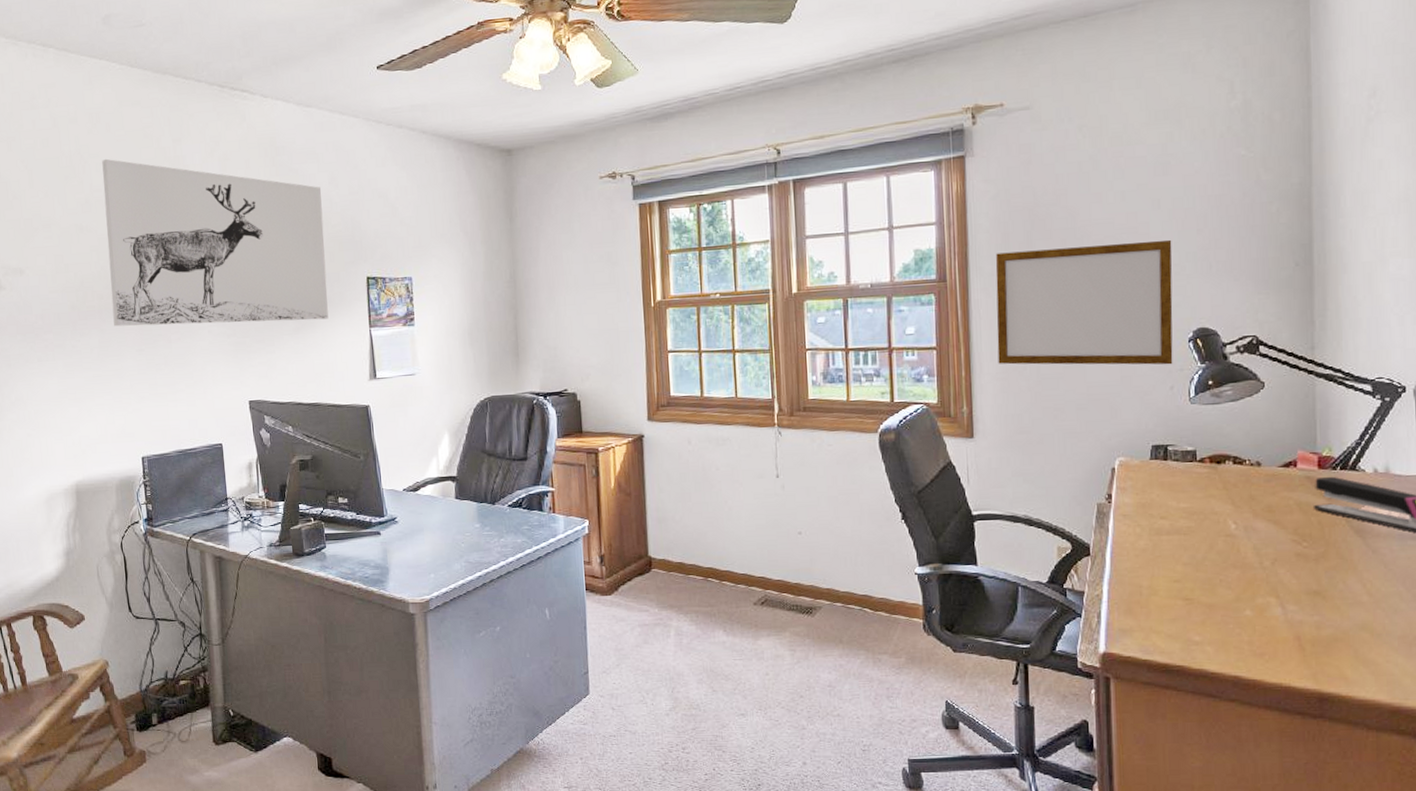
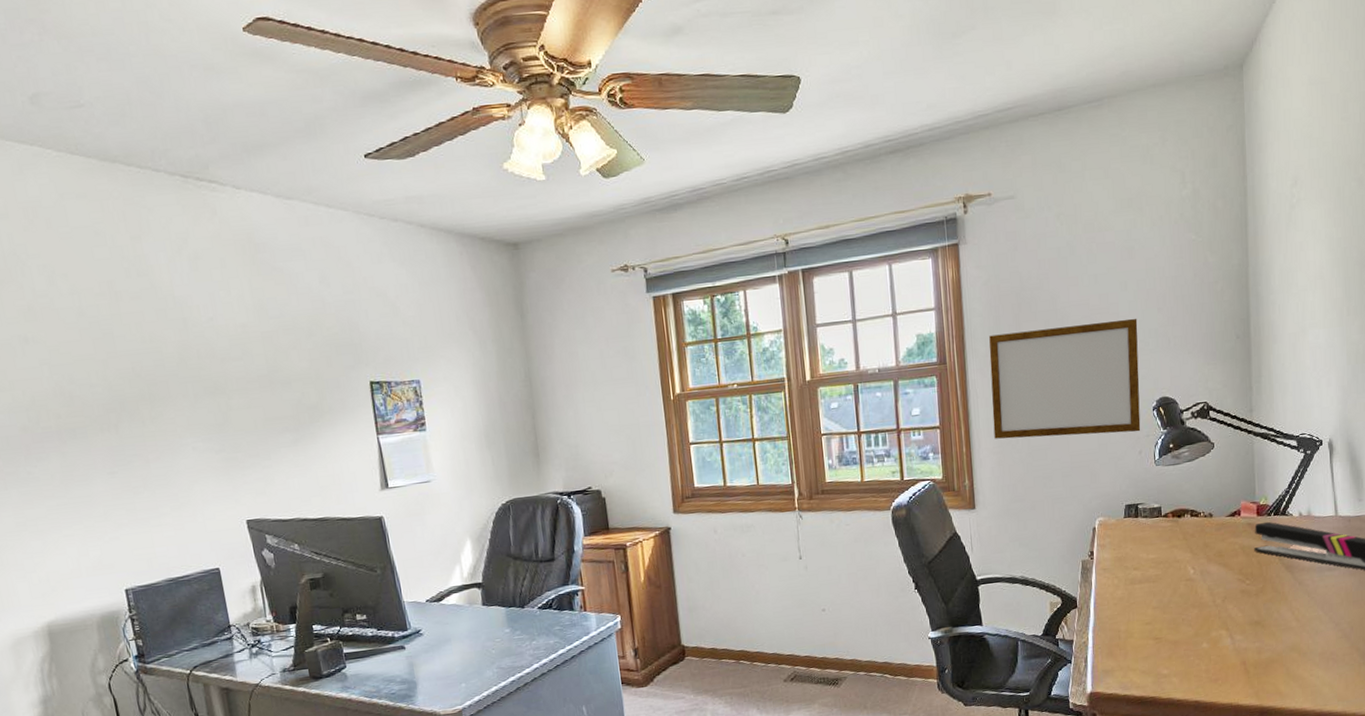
wall art: present [102,158,329,327] -> none [44,259,330,449]

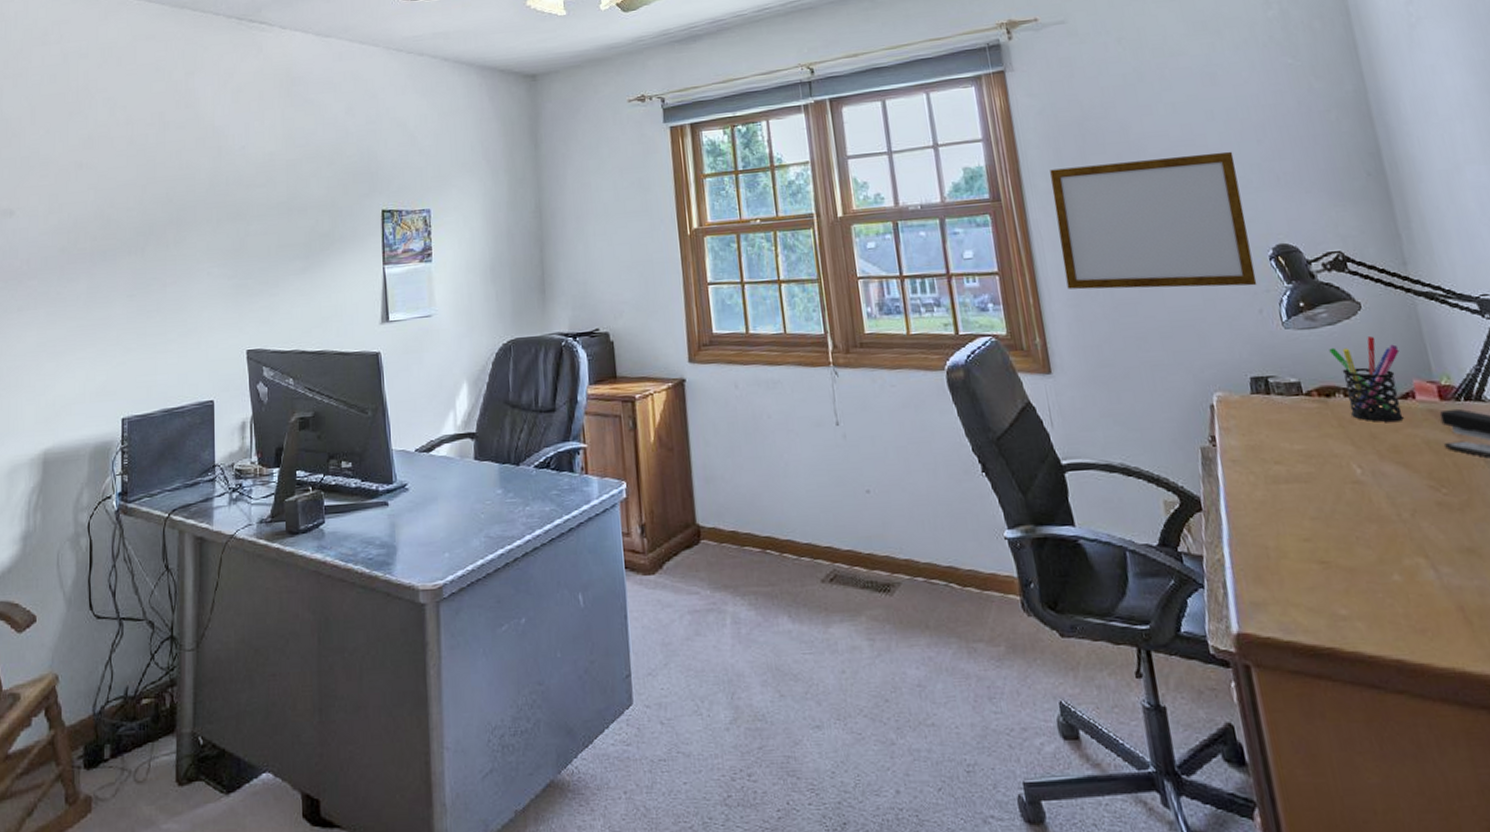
pen holder: none [1186,469,1235,535] -> present [1329,336,1404,423]

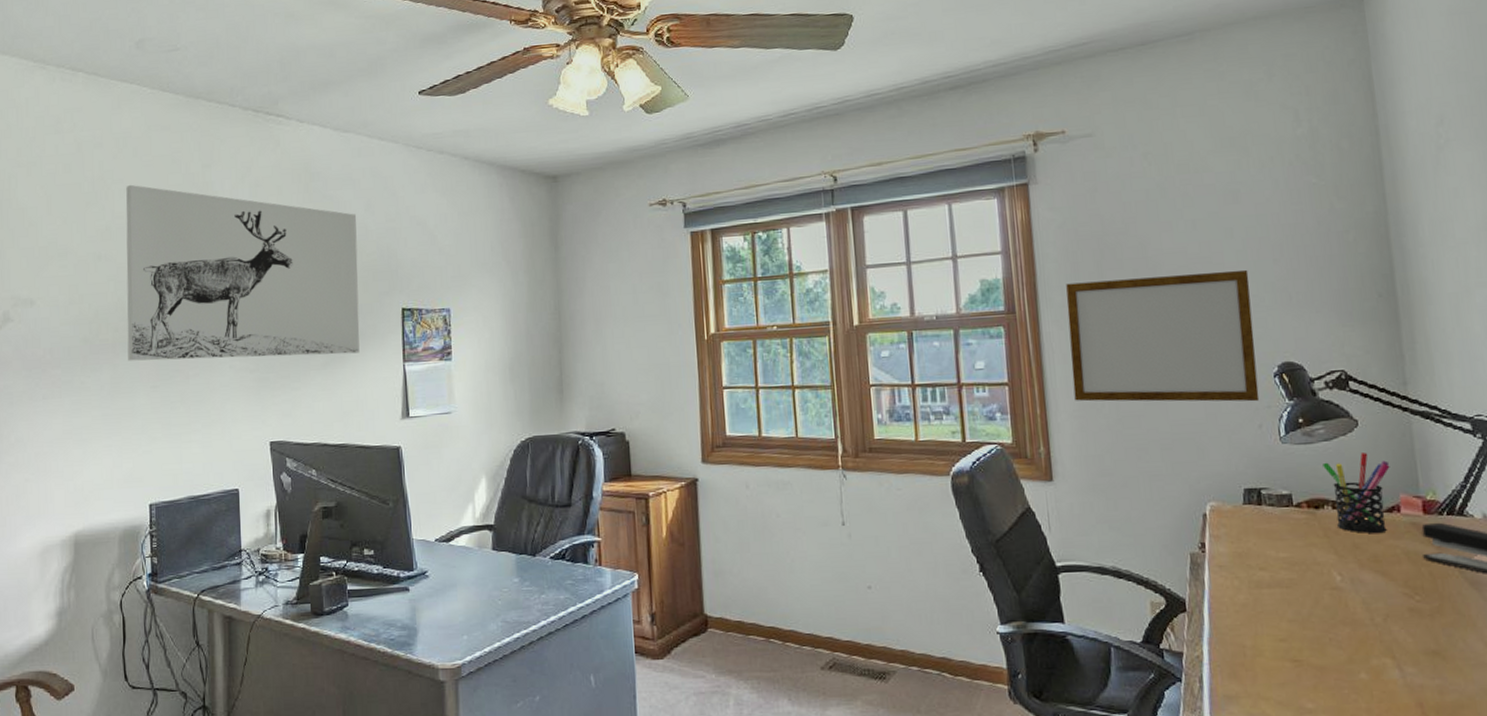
wall art: none [105,93,339,270] -> present [126,184,360,361]

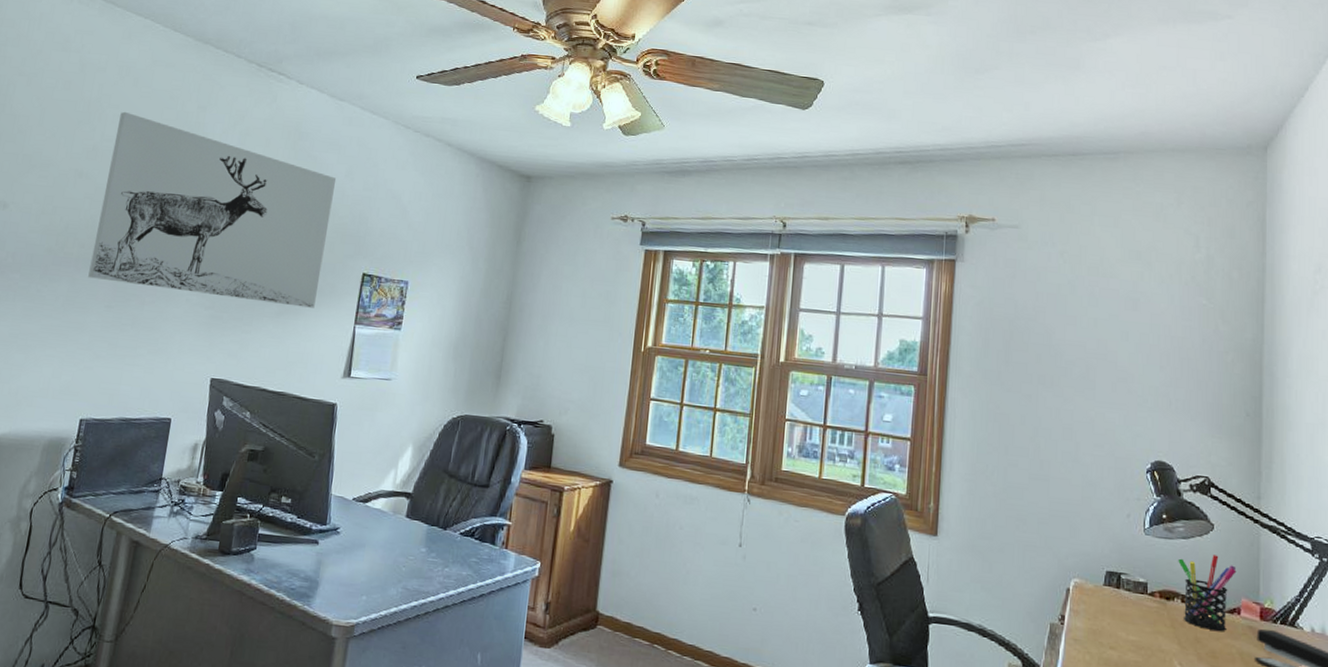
writing board: present [1066,269,1260,402] -> none [968,356,1137,493]

